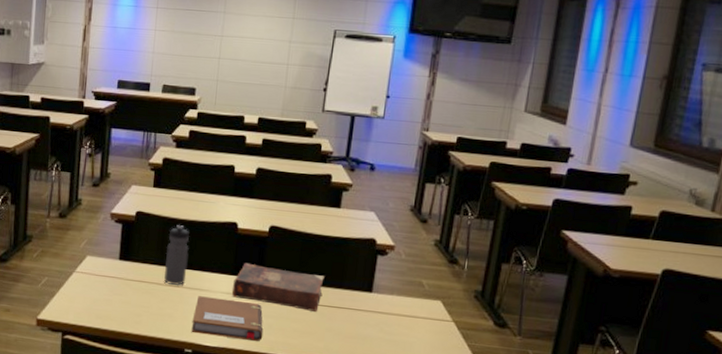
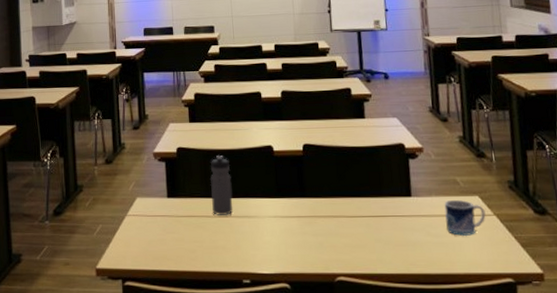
notebook: present [191,296,263,341] -> none [245,222,316,262]
book: present [231,262,325,312] -> none [278,183,364,224]
mug: none [401,301,445,338] -> present [444,199,486,237]

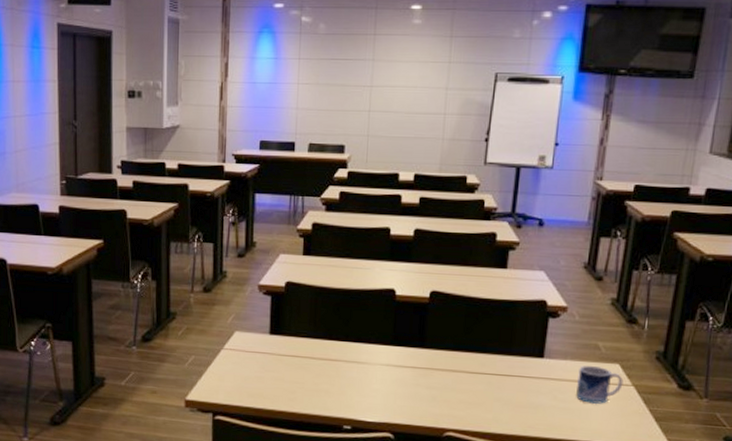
water bottle: present [210,156,233,216] -> none [319,294,345,360]

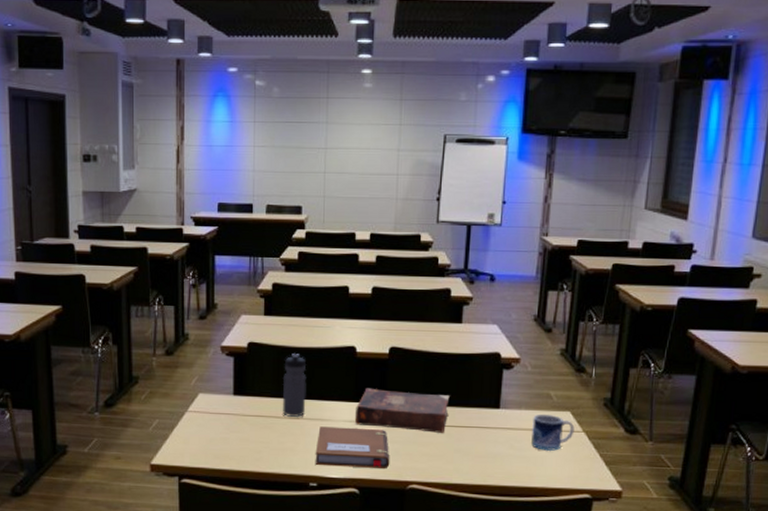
water bottle: none [319,294,345,360] -> present [282,354,307,418]
notebook: none [349,369,427,415] -> present [315,426,390,469]
book: none [391,331,491,381] -> present [354,388,450,433]

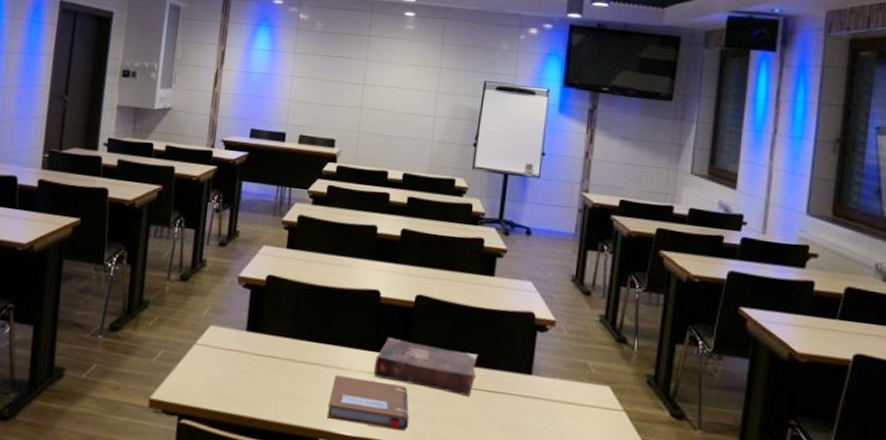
water bottle: present [282,354,307,418] -> none [297,292,327,363]
mug: present [531,414,575,452] -> none [566,385,615,431]

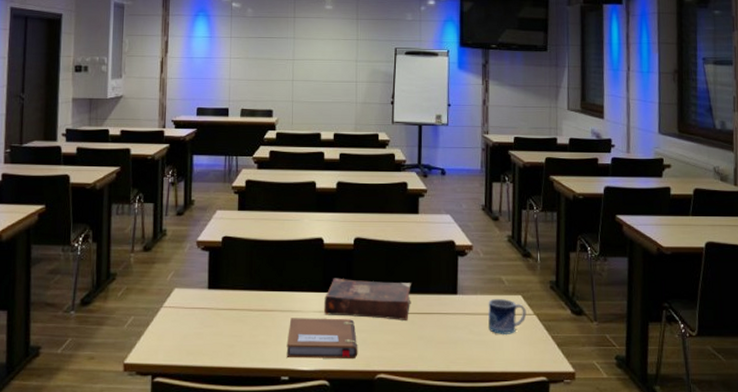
mug: none [566,385,615,431] -> present [488,298,527,336]

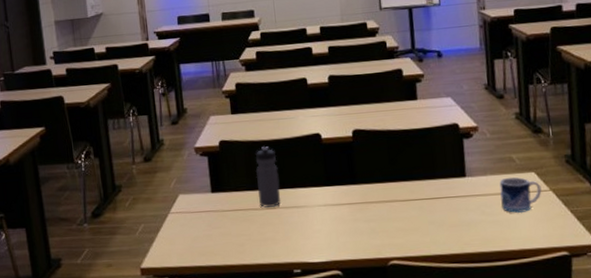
water bottle: none [255,246,278,310] -> present [255,146,281,208]
notebook: present [286,318,358,359] -> none [295,210,368,252]
book: present [323,278,411,320] -> none [328,169,417,208]

